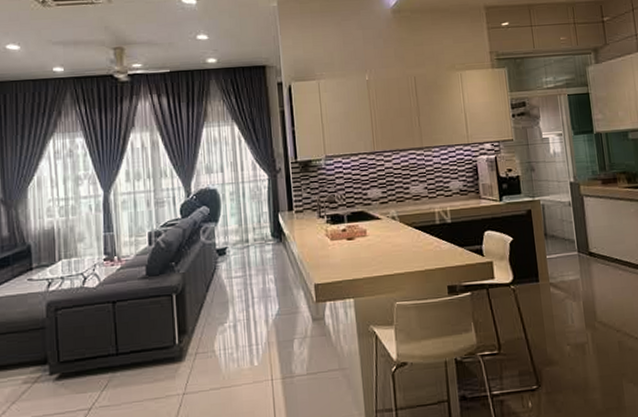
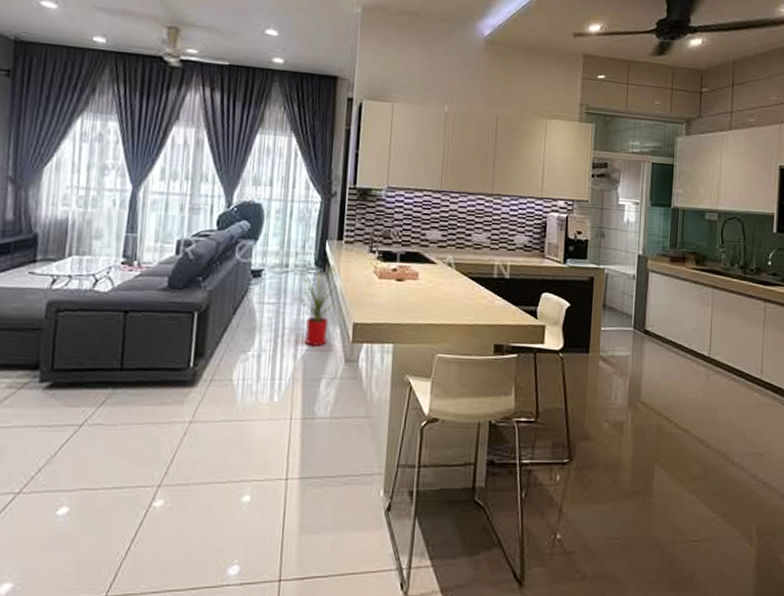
house plant: none [259,239,297,311] -> present [294,268,337,346]

